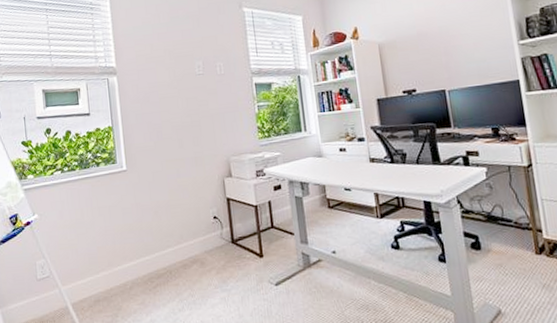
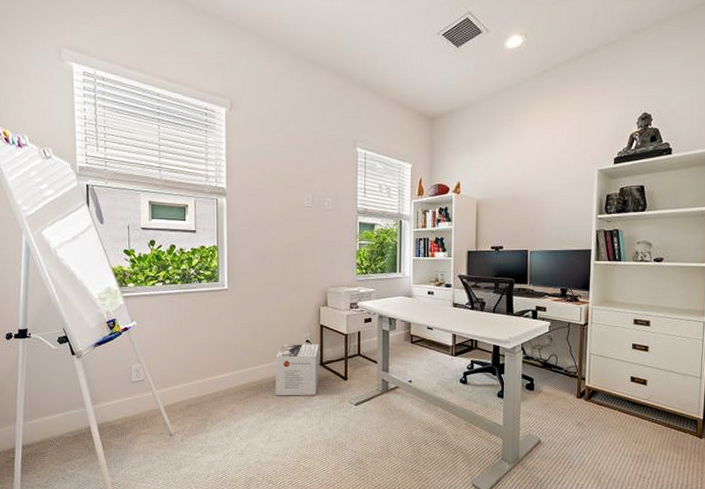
cardboard box: none [182,220,232,282] -> present [275,344,319,396]

